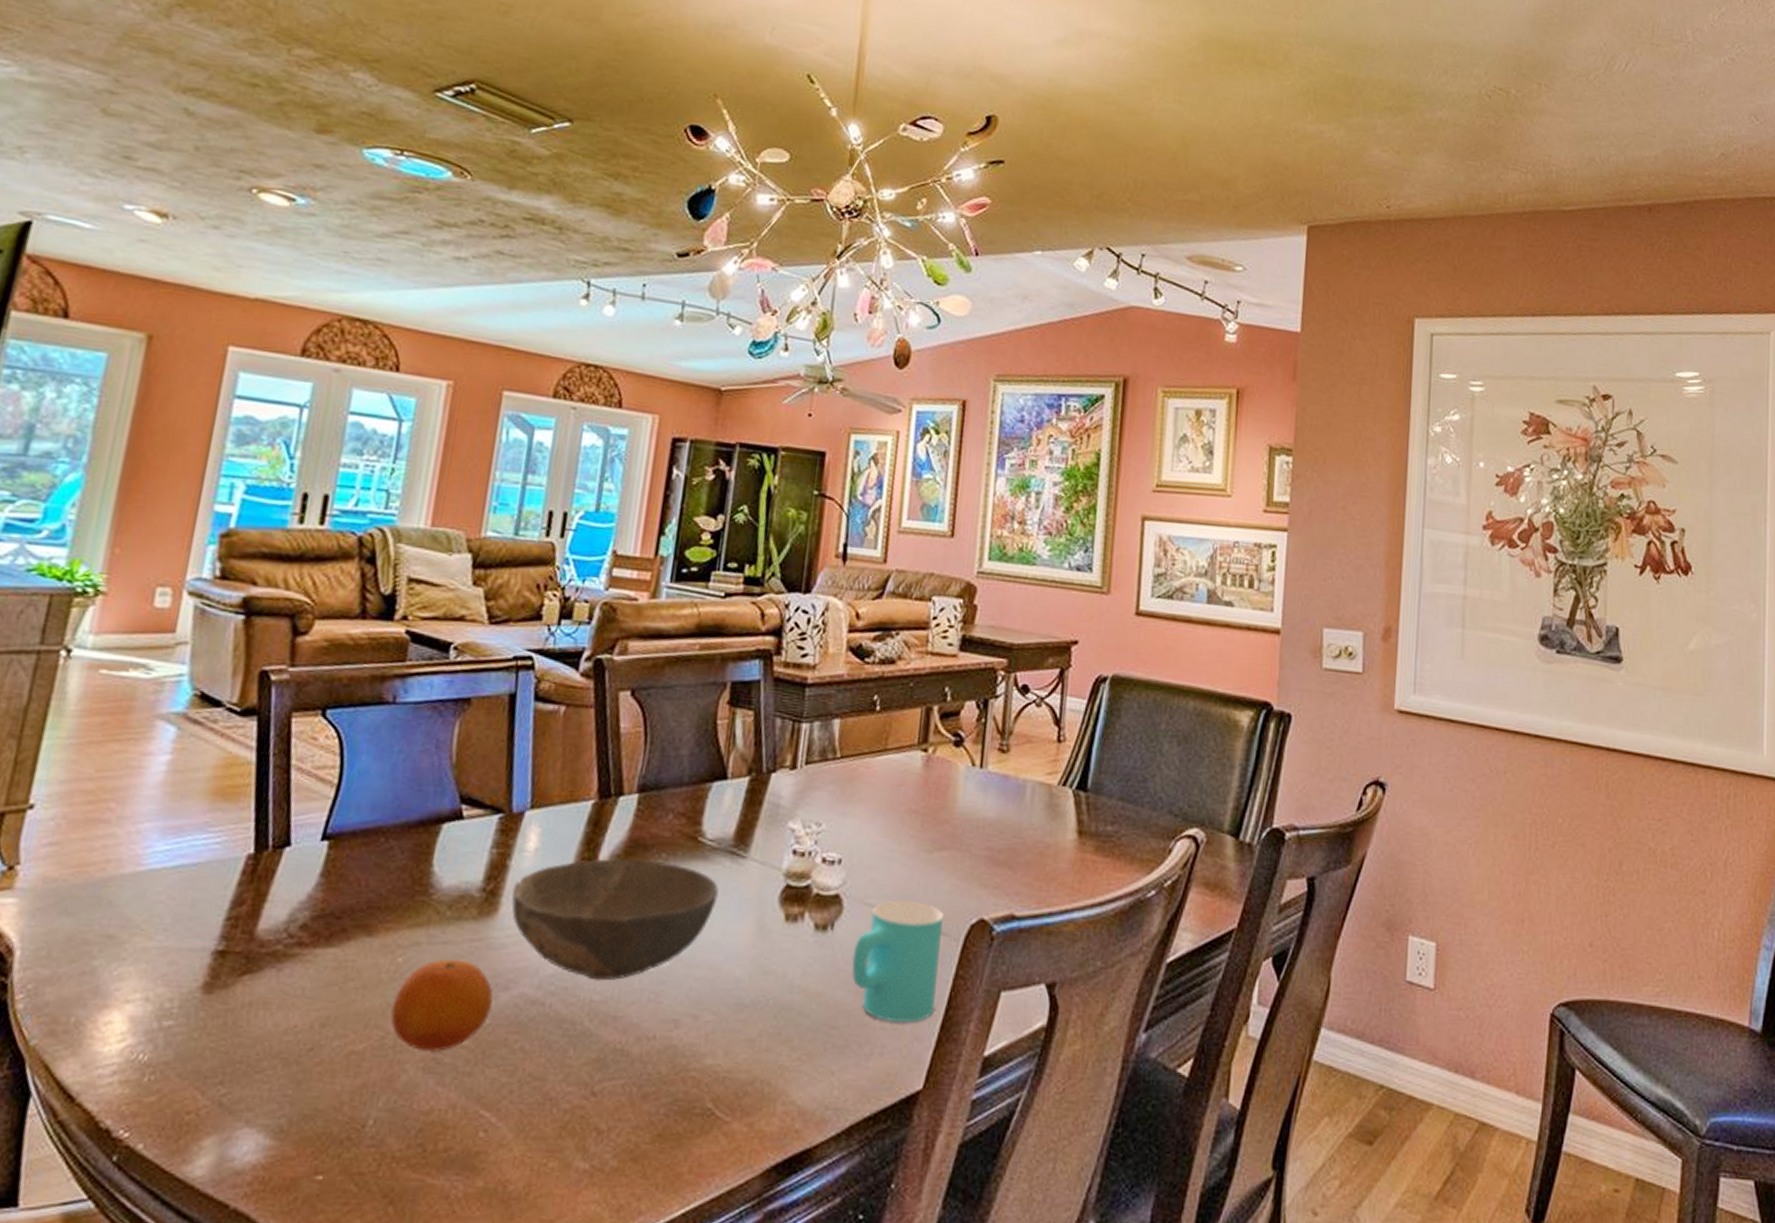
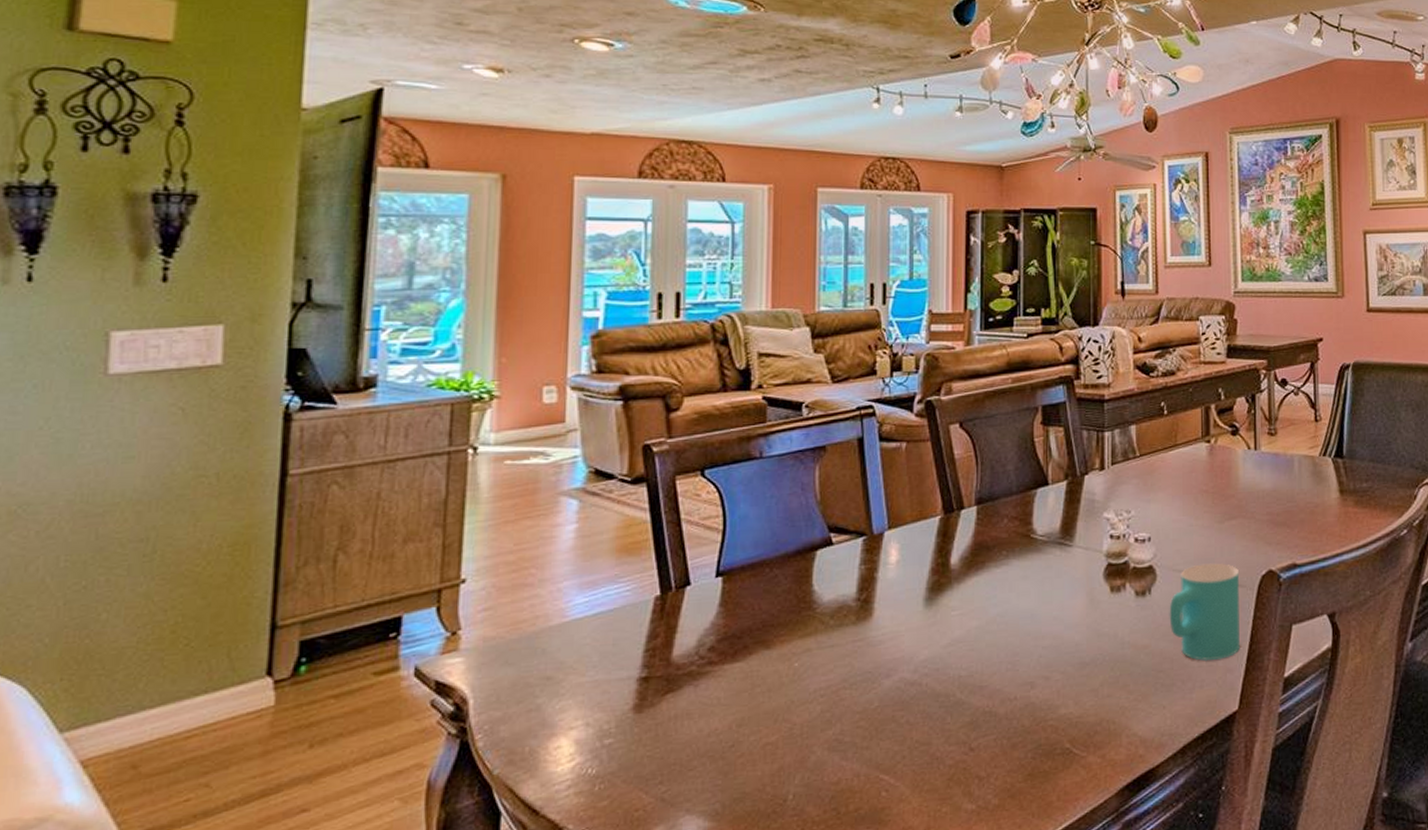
fruit: present [390,958,493,1053] -> none [795,657,878,735]
bowl: present [511,859,719,981] -> none [882,558,1053,660]

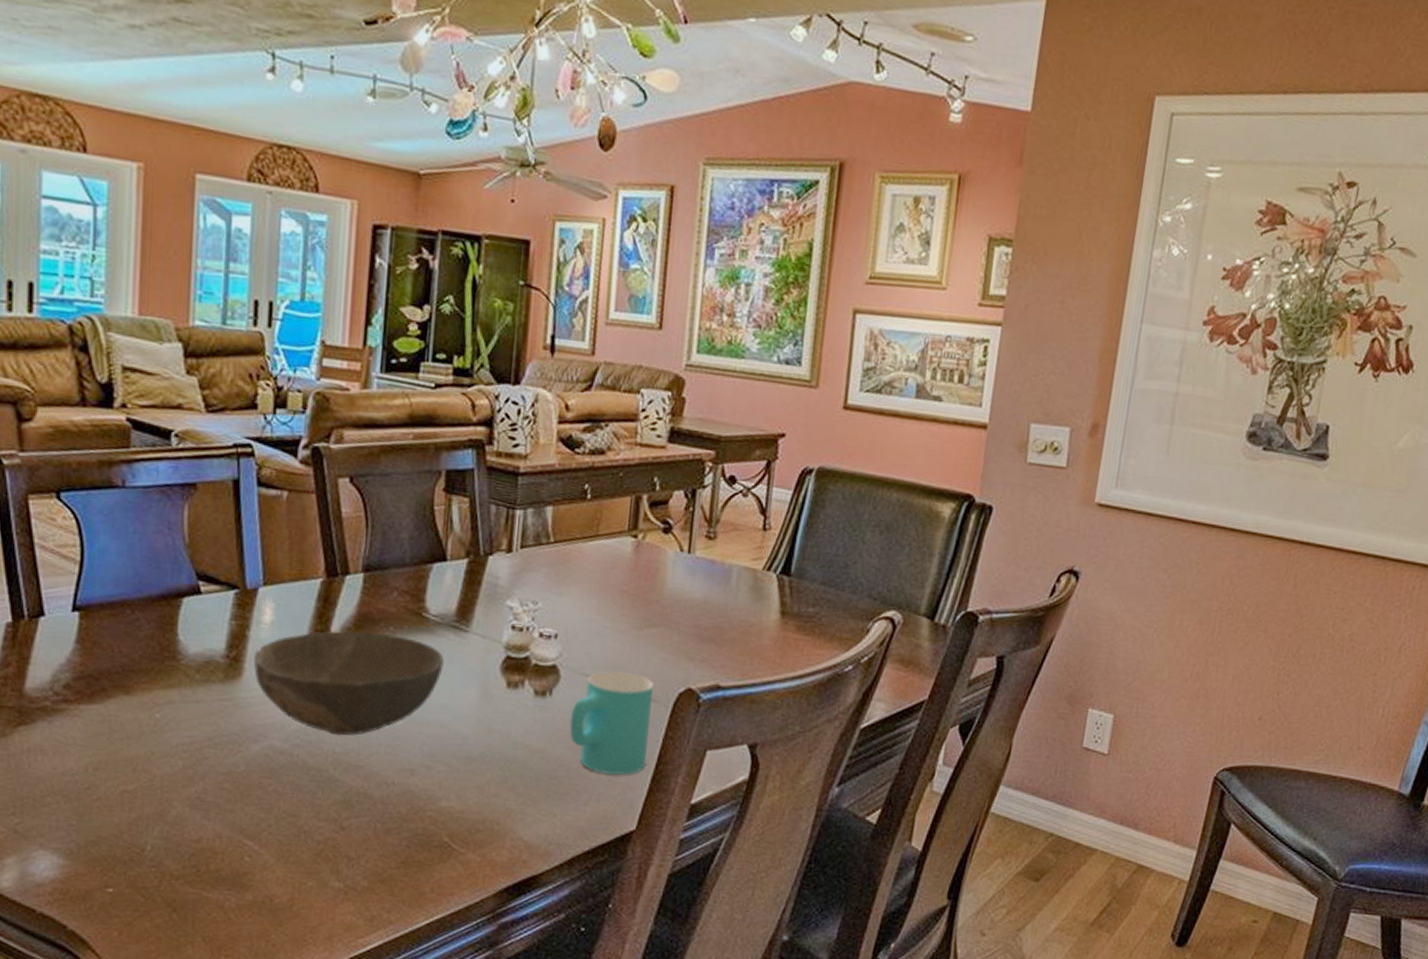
bowl: none [882,558,1053,660] -> present [253,631,444,736]

